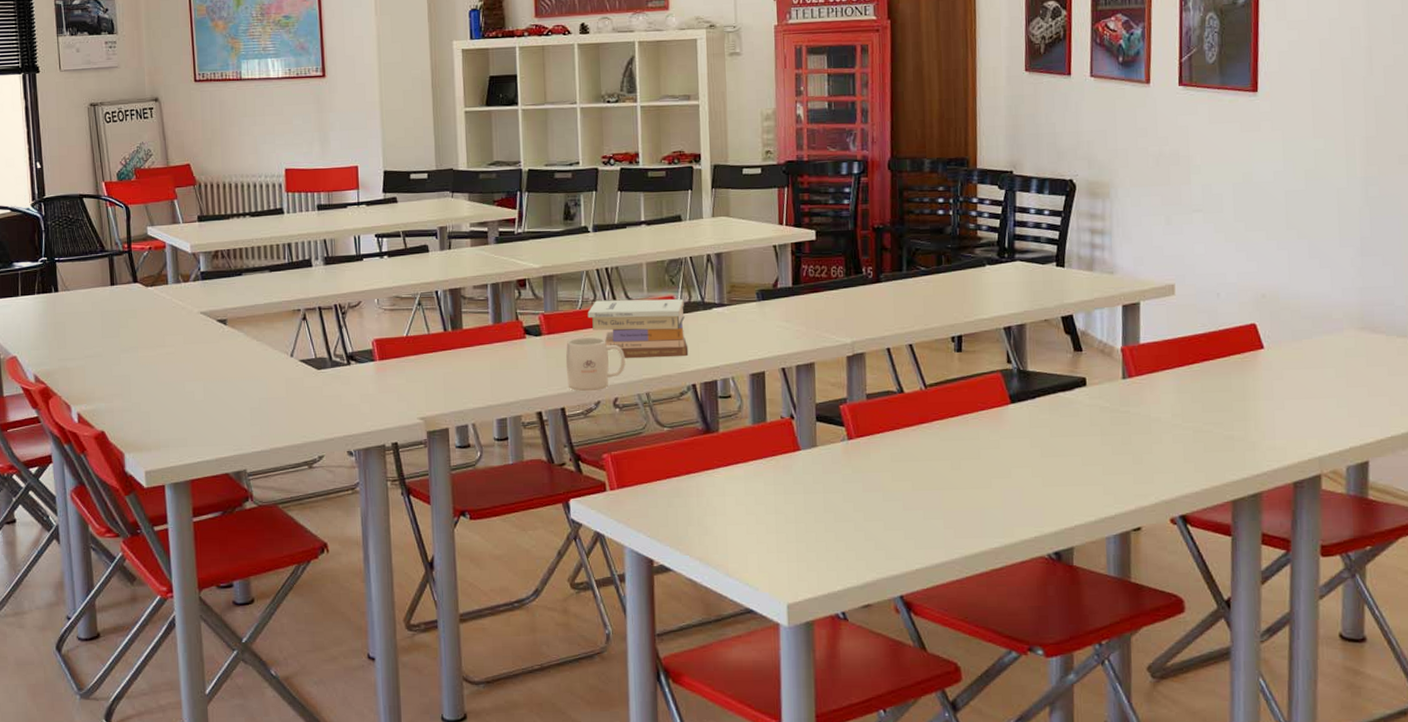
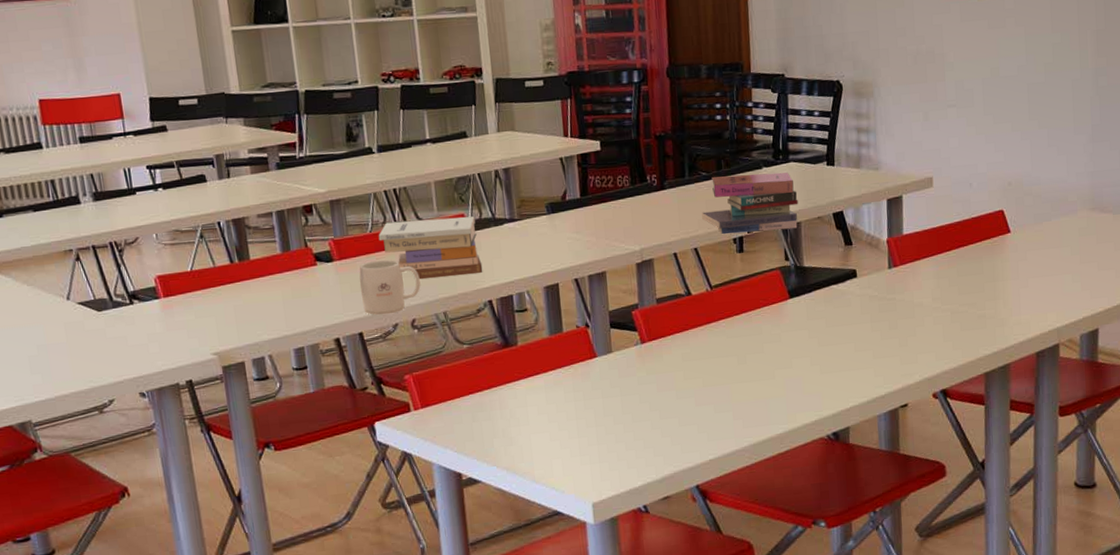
books: none [919,271,1024,332] -> present [702,172,798,235]

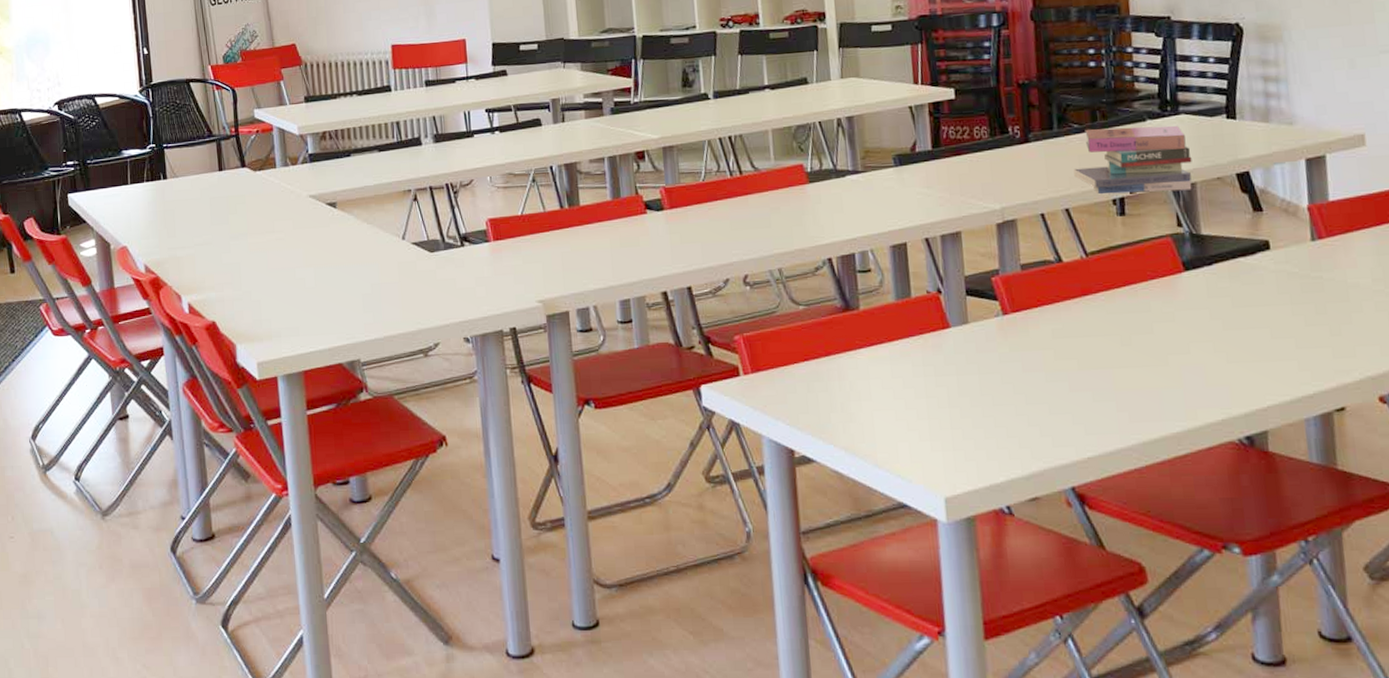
mug: present [359,259,421,315] -> none [690,210,755,269]
books: present [378,216,483,280] -> none [711,167,823,233]

